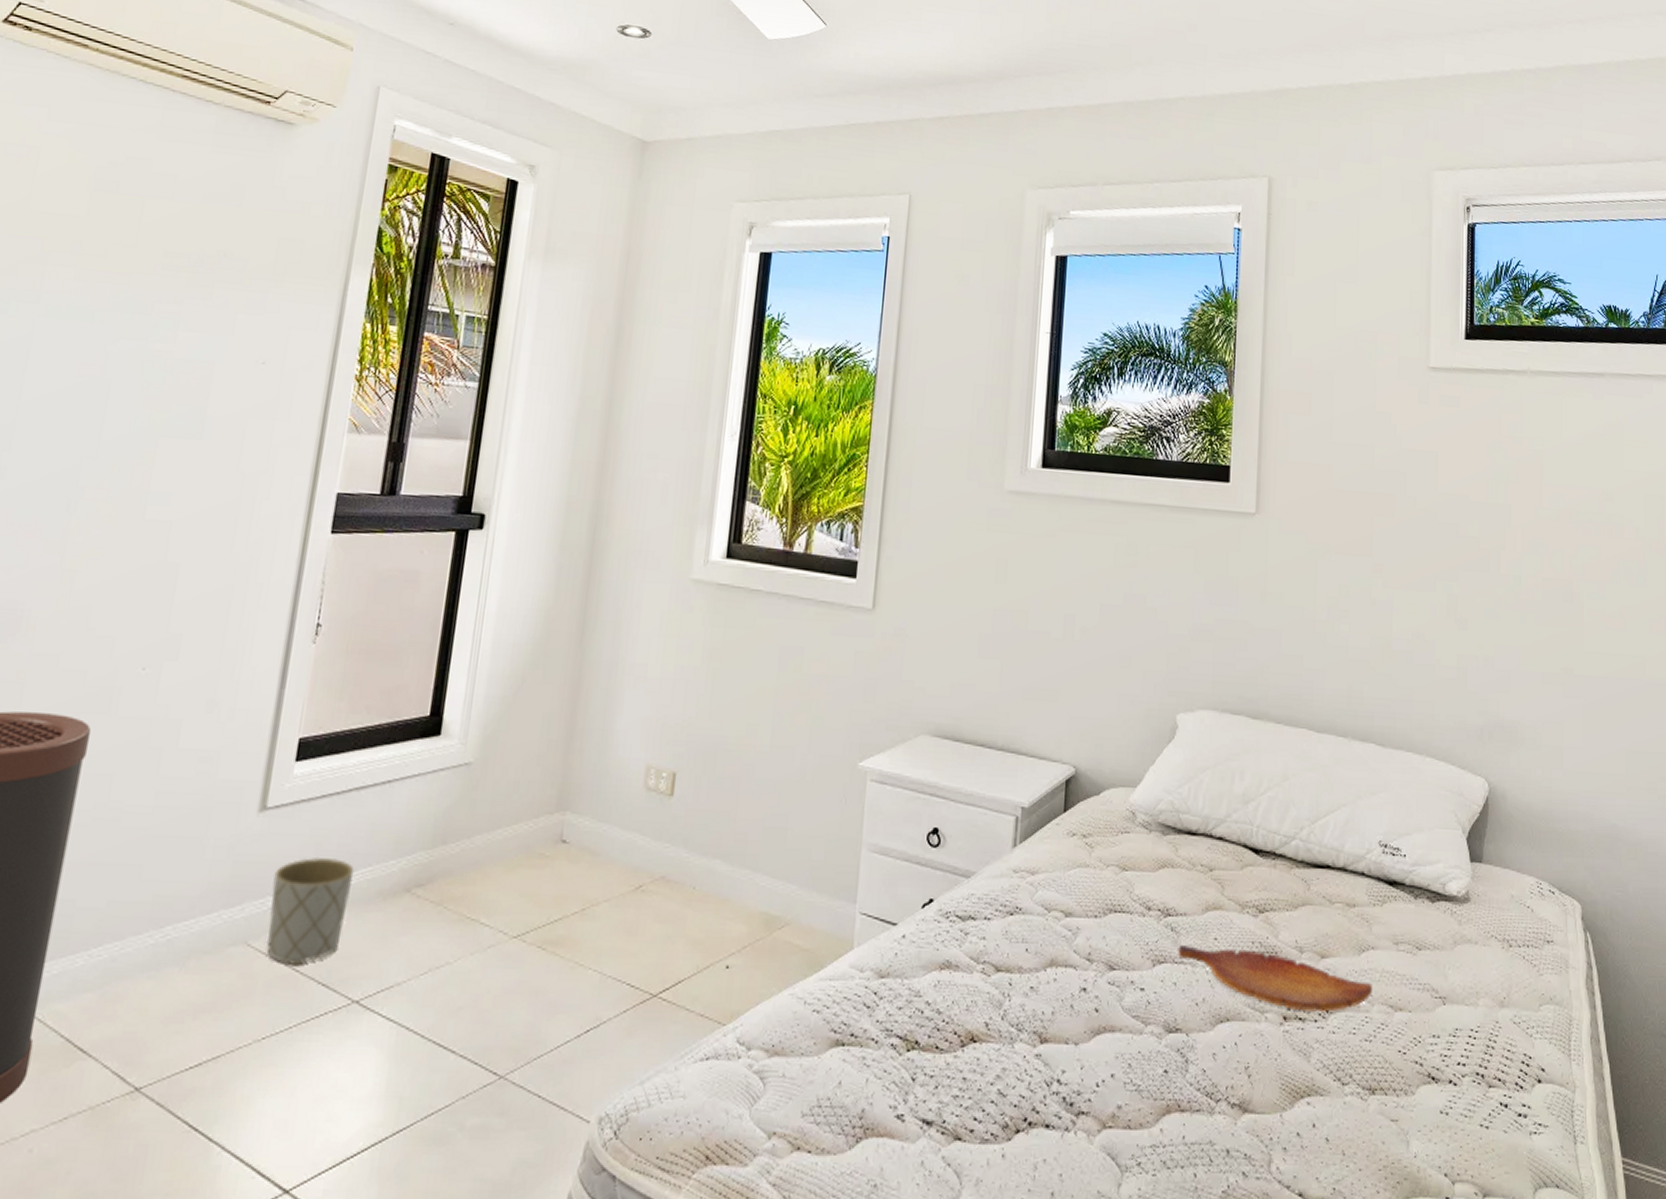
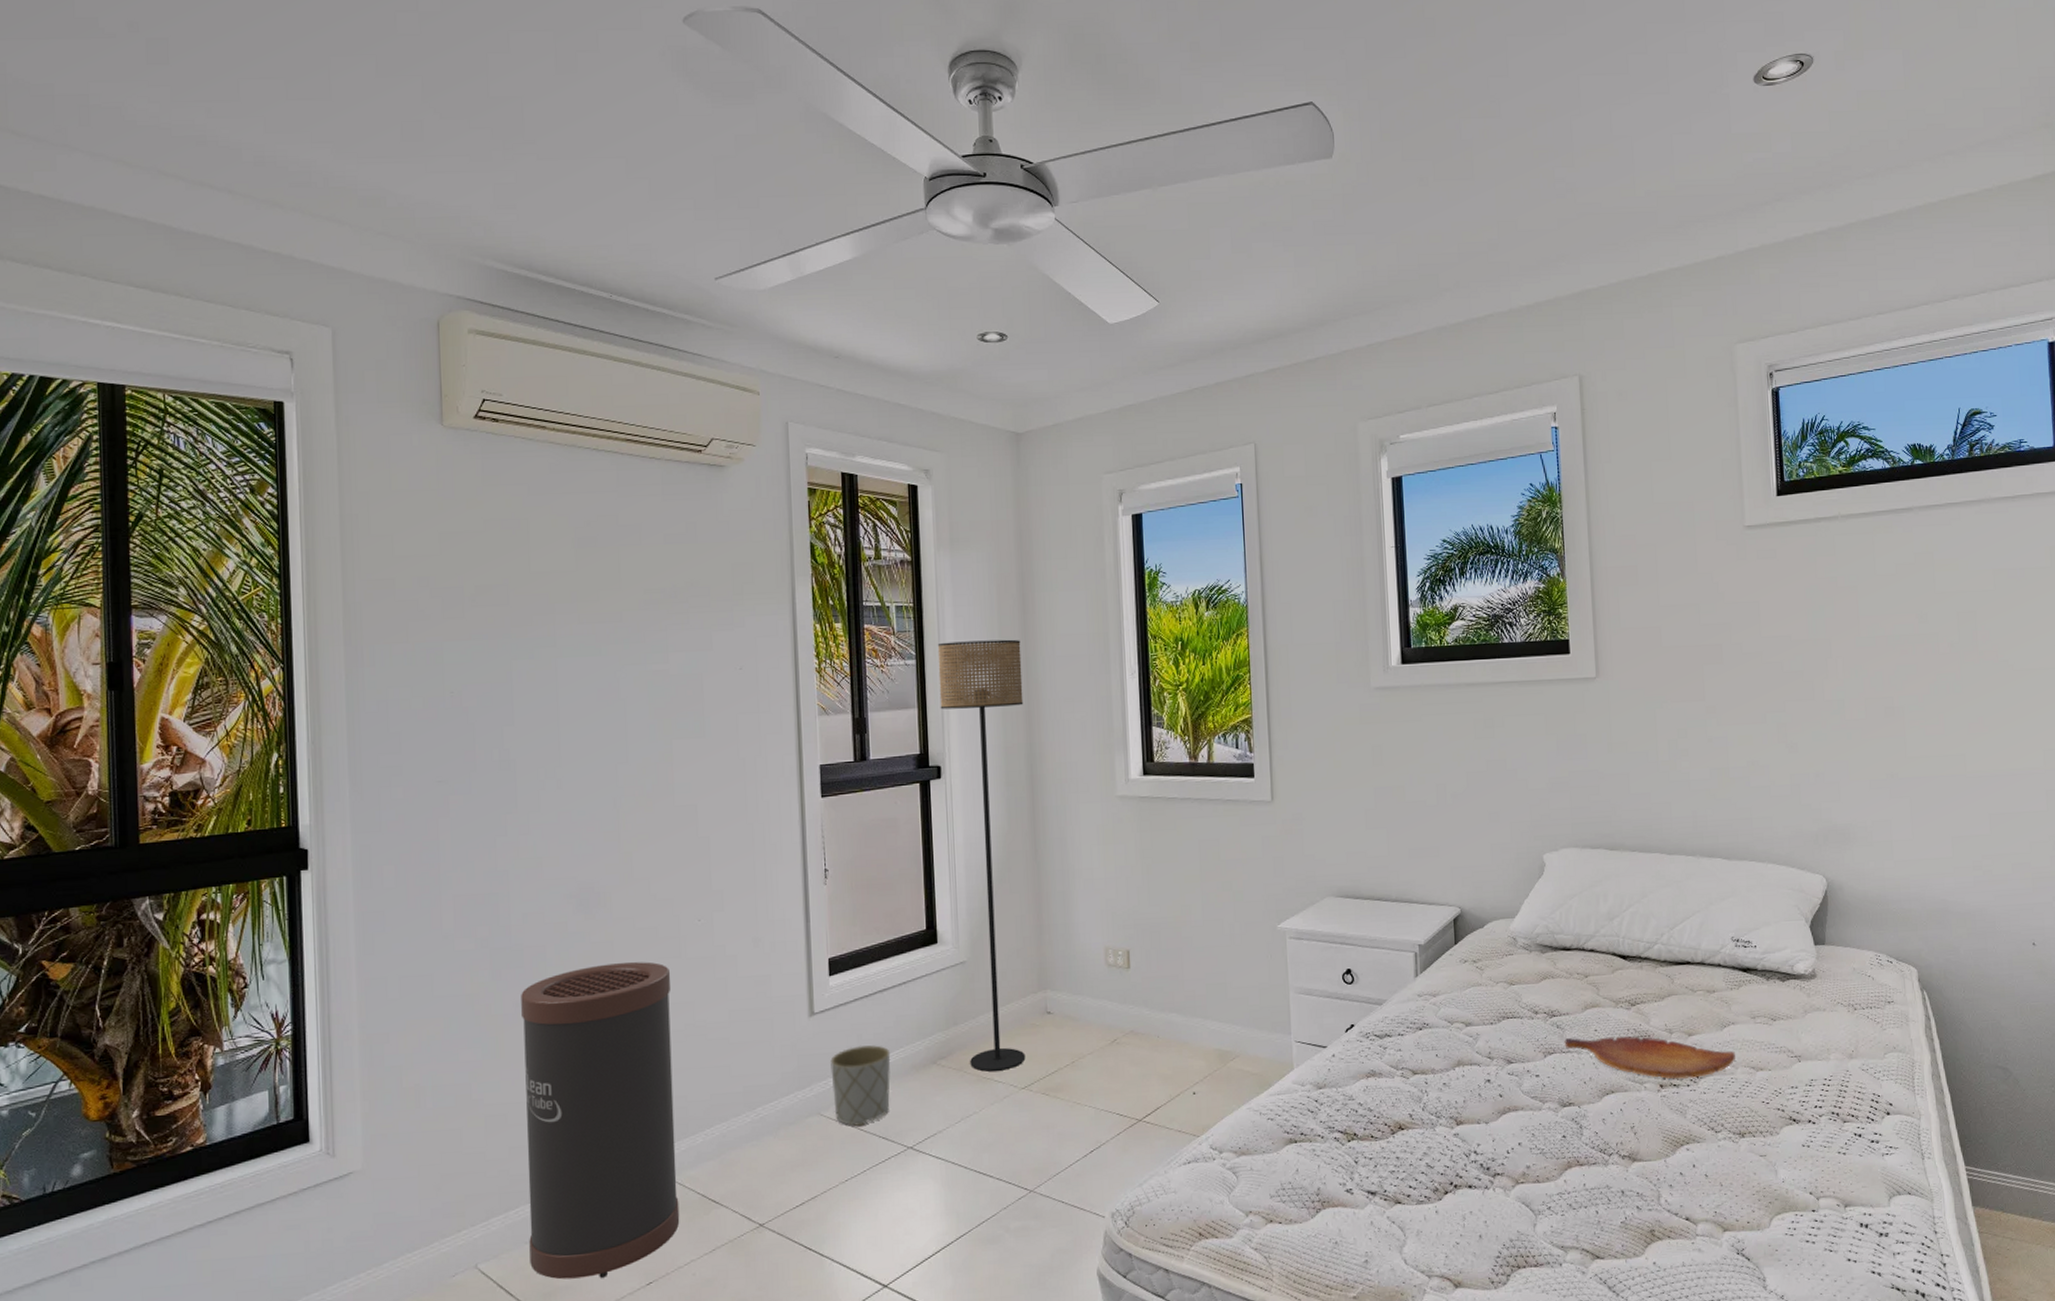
floor lamp: none [453,366,608,911] -> present [937,639,1026,1072]

